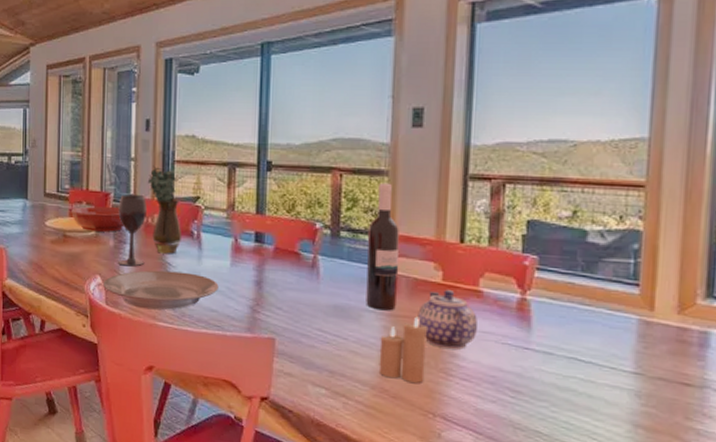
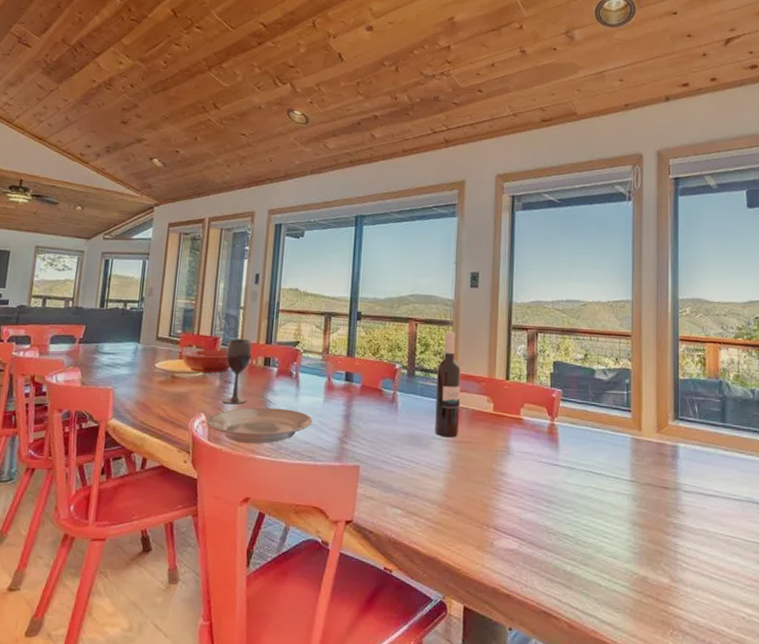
vase: present [147,165,182,254] -> none [254,313,283,393]
candle: present [379,316,427,384] -> none [444,442,482,500]
teapot: present [417,290,477,350] -> none [475,419,520,468]

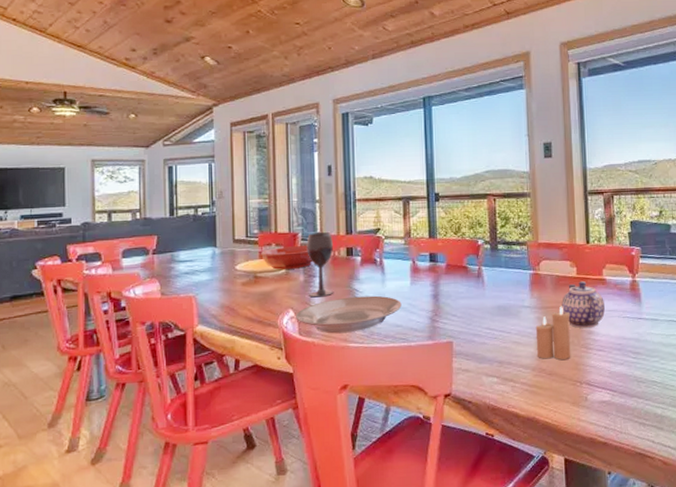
wine bottle: present [434,331,461,438] -> none [519,202,546,305]
candle: none [444,442,482,500] -> present [535,306,571,361]
teapot: none [475,419,520,468] -> present [562,281,605,328]

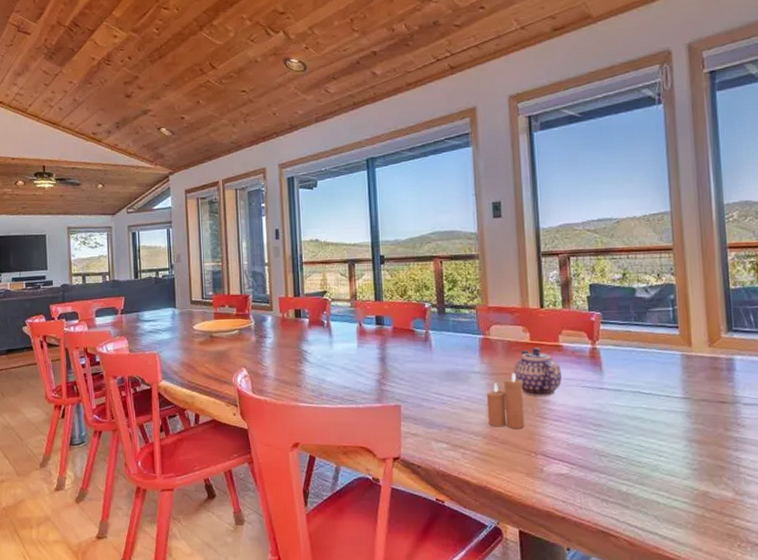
bowl: present [261,245,312,270] -> none [216,306,263,330]
plate: present [296,295,402,334] -> none [249,357,349,393]
wine glass: present [306,232,334,298] -> none [257,295,284,358]

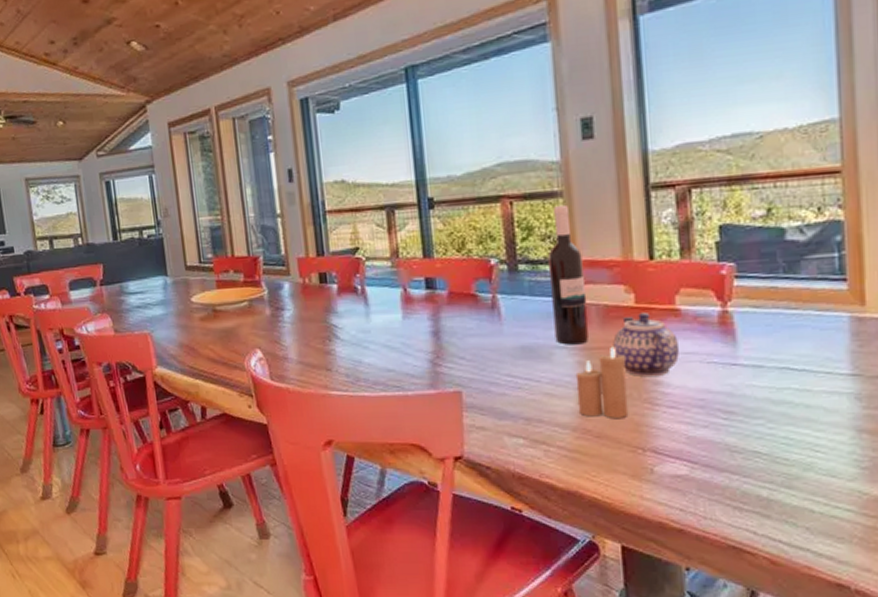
wine bottle: none [468,264,497,371] -> present [549,204,590,345]

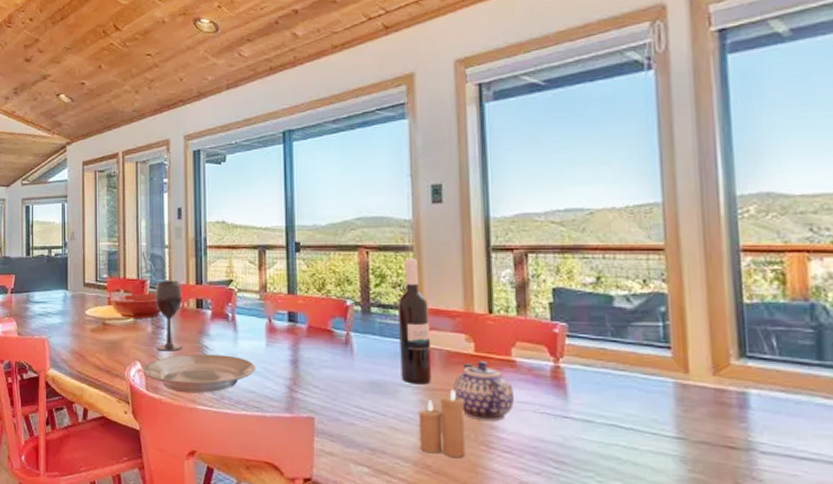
bowl: none [218,270,278,302] -> present [110,293,160,318]
plate: none [264,332,393,379] -> present [143,354,256,394]
wine glass: none [270,254,308,335] -> present [155,281,183,351]

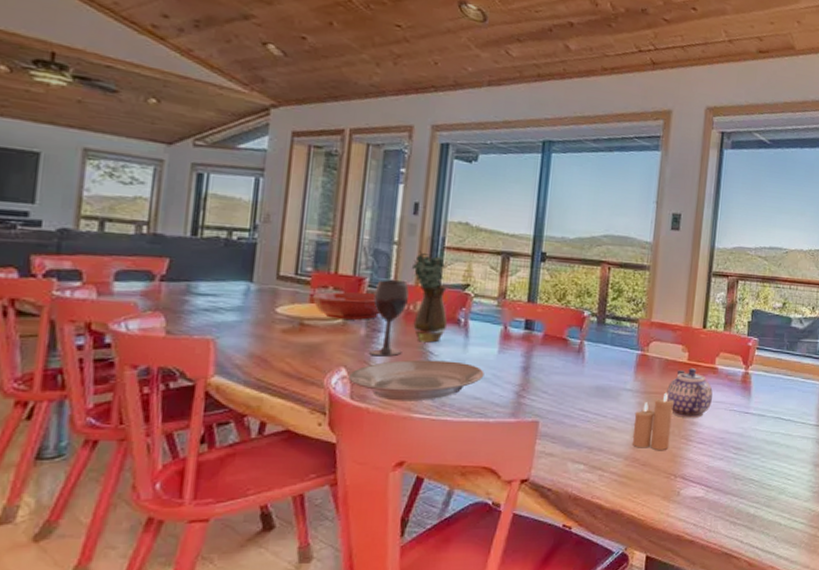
vase: none [181,251,218,338] -> present [411,250,448,343]
wine bottle: present [398,258,432,385] -> none [624,276,656,389]

